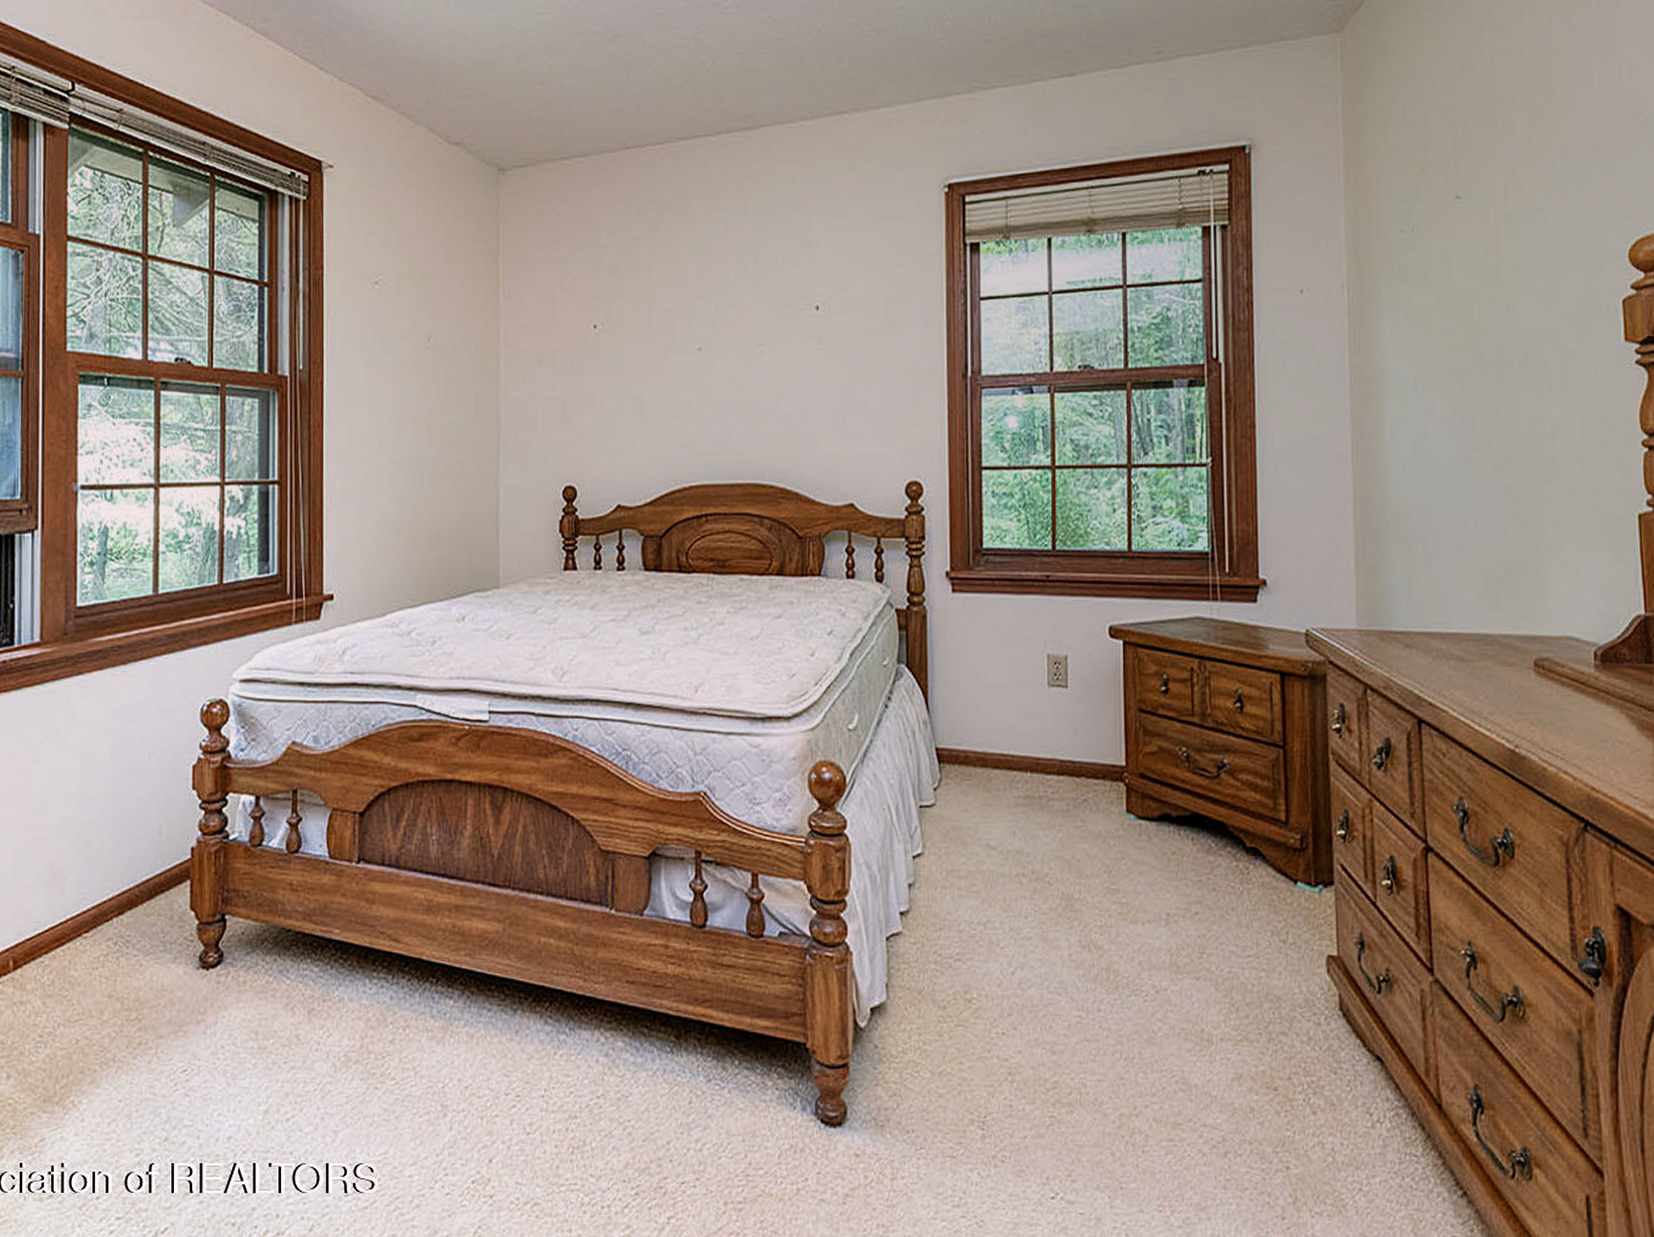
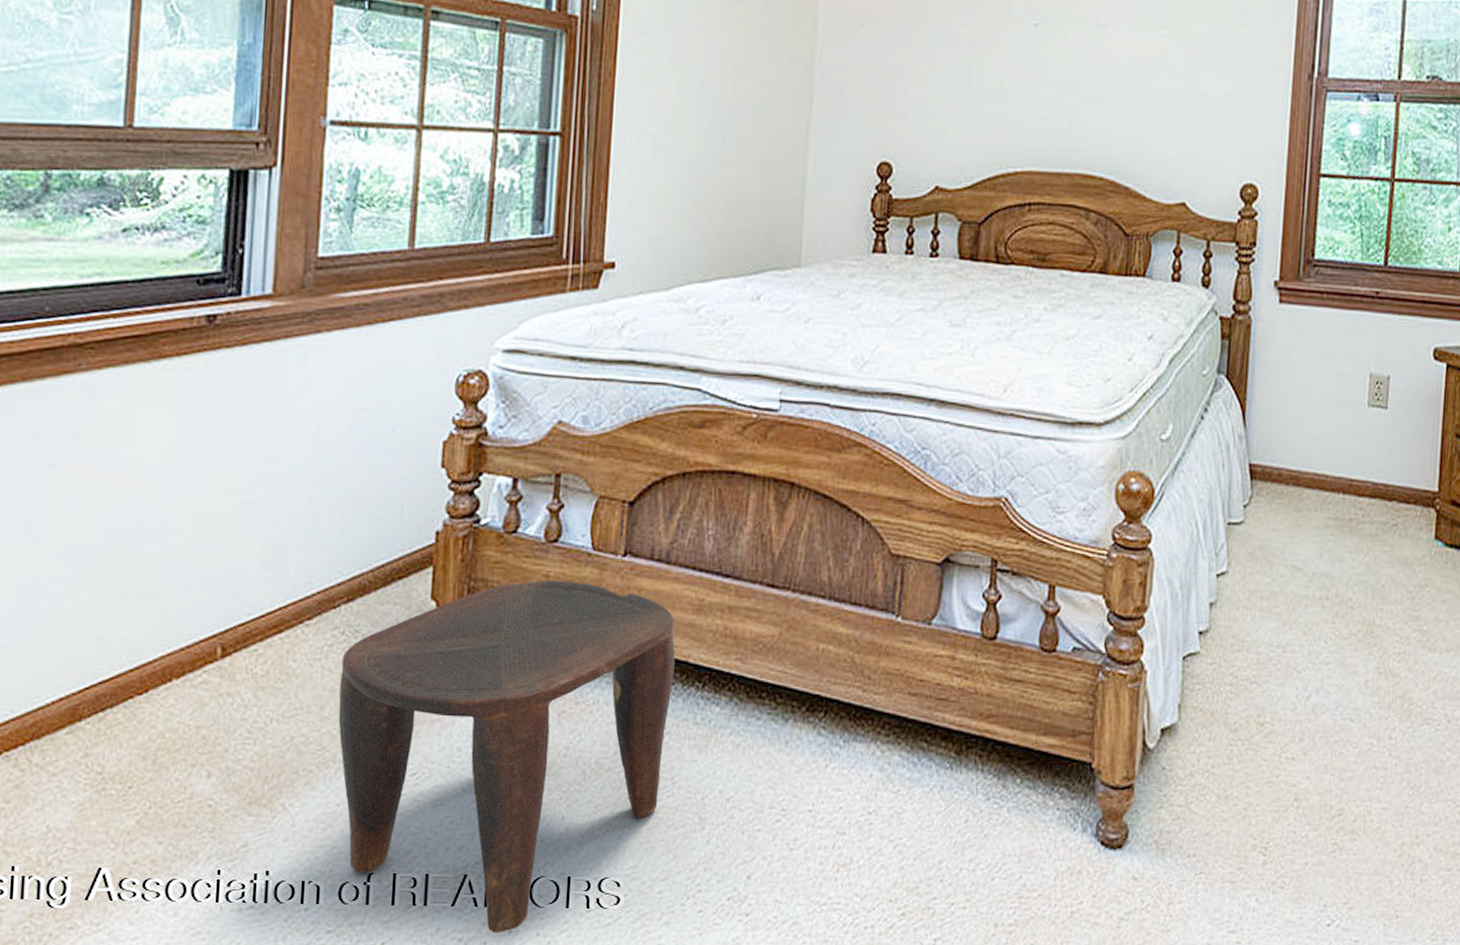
stool: none [116,888,410,1218] -> present [338,580,675,934]

